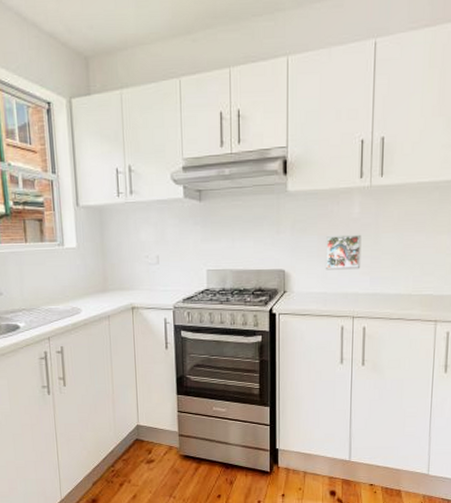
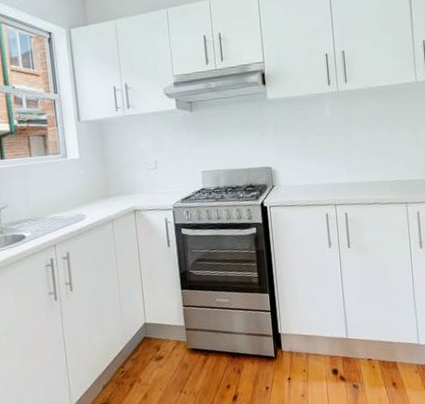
decorative tile: present [325,234,362,270] -> none [305,132,337,165]

